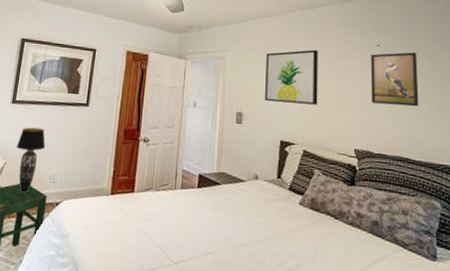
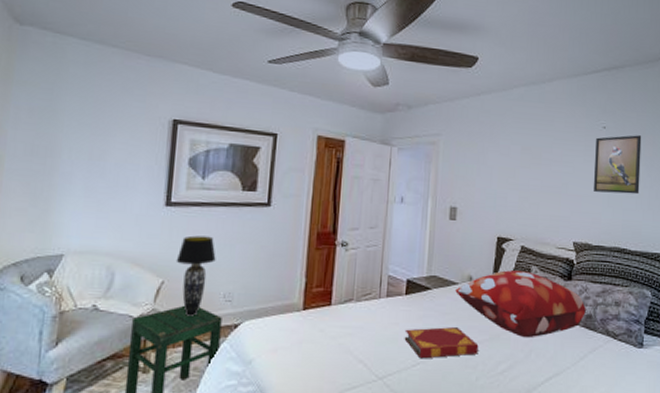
hardback book: none [196,219,266,250] -> present [404,327,479,359]
decorative pillow: none [243,172,372,239] -> present [455,270,586,338]
wall art: present [265,50,318,105] -> none [482,133,542,196]

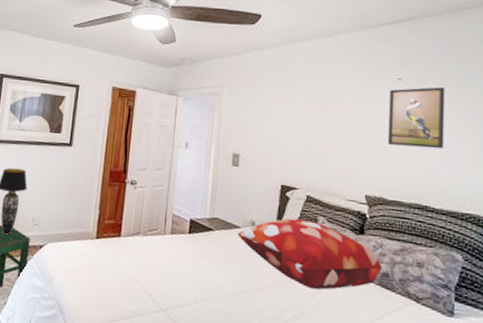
hardback book: present [404,327,479,359] -> none [187,266,262,299]

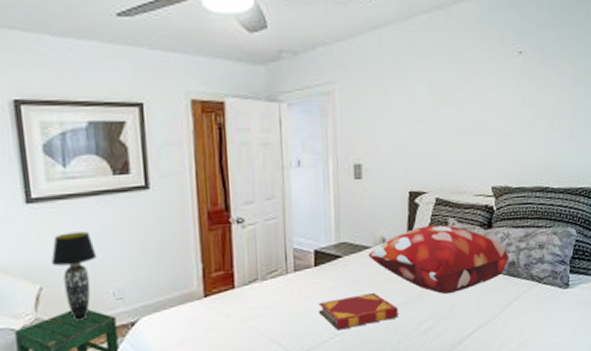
hardback book: none [187,266,262,299] -> present [318,293,399,331]
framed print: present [388,87,445,149] -> none [512,57,563,128]

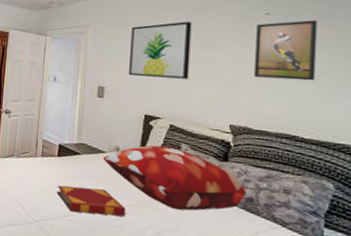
wall art: none [386,68,451,144] -> present [129,22,192,79]
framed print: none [512,57,563,128] -> present [255,20,318,81]

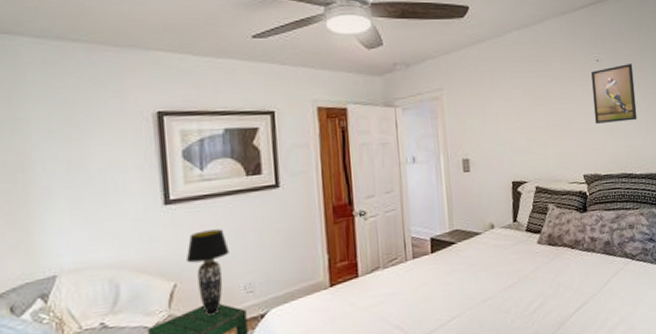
hardback book: present [56,185,126,217] -> none [436,276,510,313]
decorative pillow: present [103,145,246,211] -> none [479,210,604,275]
wall art: present [129,22,192,79] -> none [486,75,545,140]

